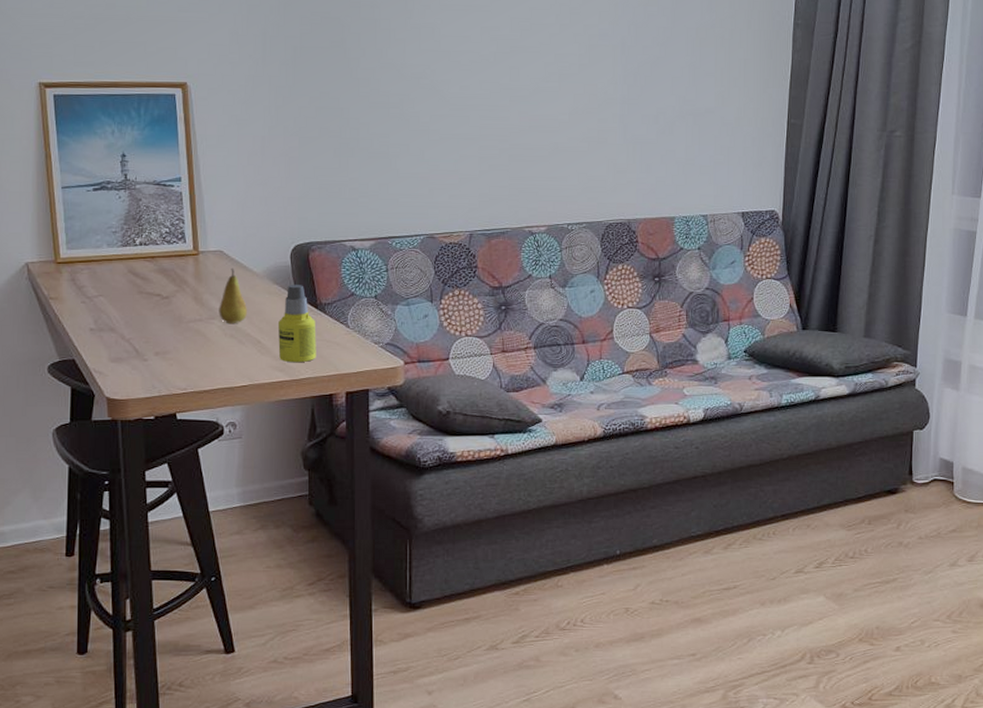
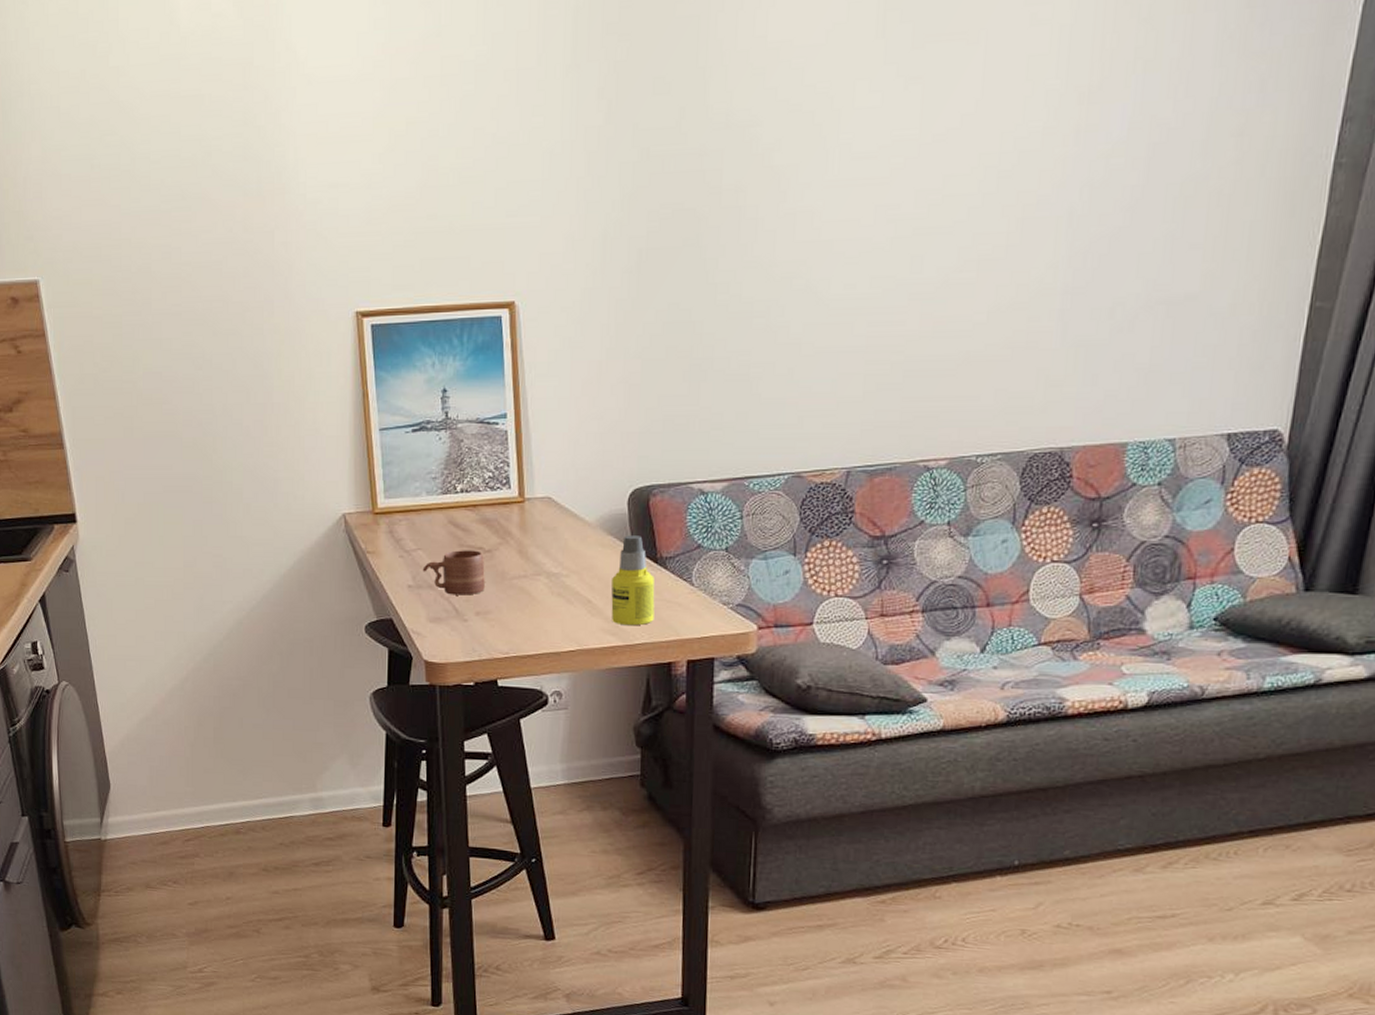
mug: none [104,297,163,337] -> present [422,550,485,595]
fruit: present [219,267,247,324] -> none [545,516,577,581]

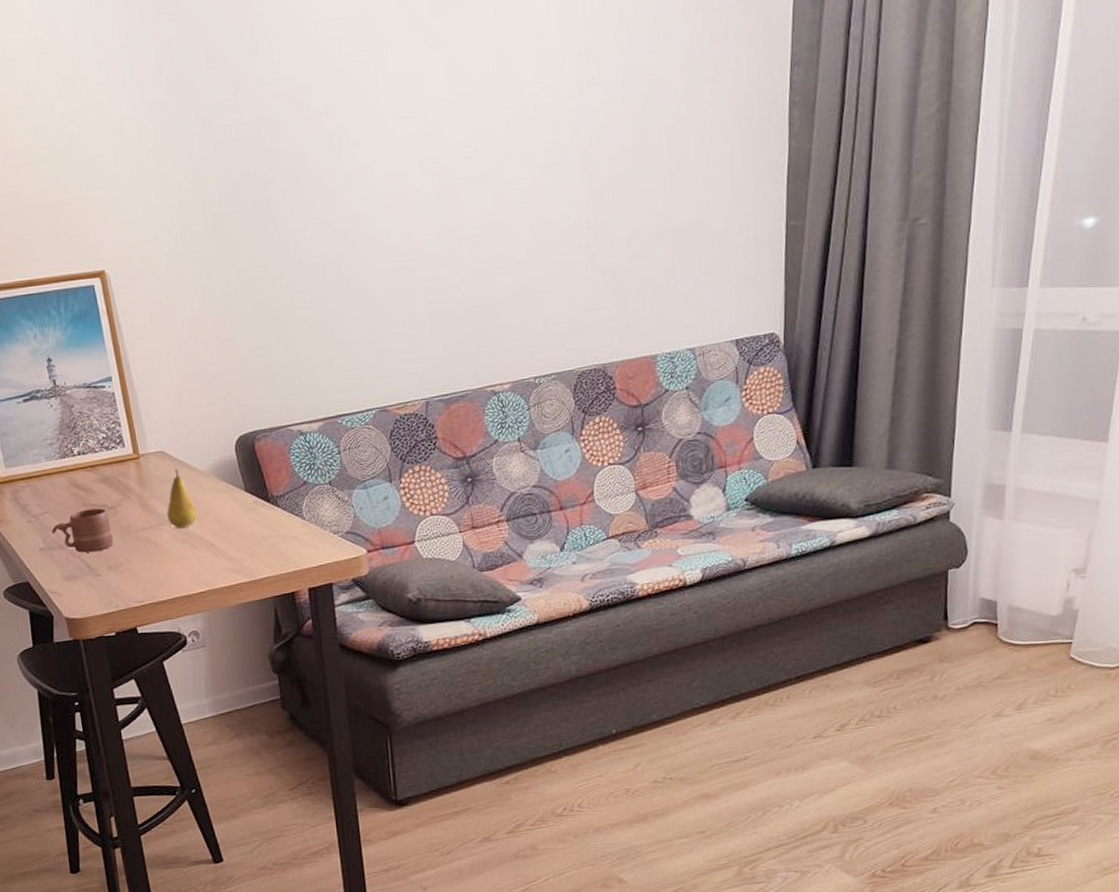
fruit: none [545,516,577,581] -> present [167,468,197,529]
bottle: present [611,536,655,626] -> none [230,478,274,563]

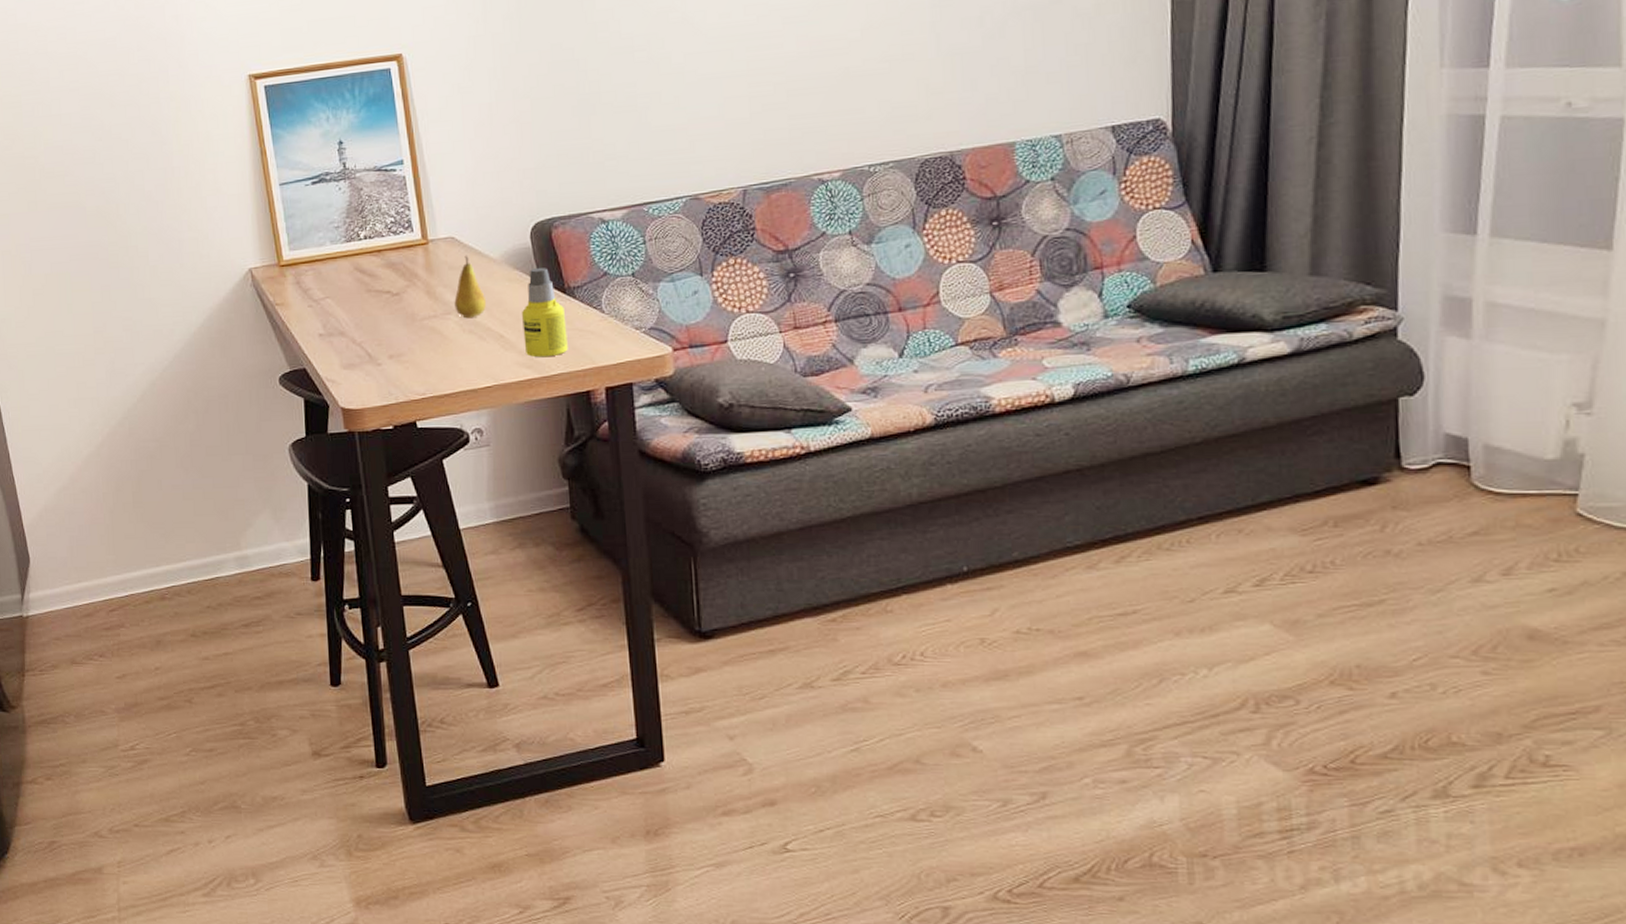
mug: present [51,508,113,553] -> none [332,294,396,341]
bottle: none [230,478,274,563] -> present [522,268,568,358]

